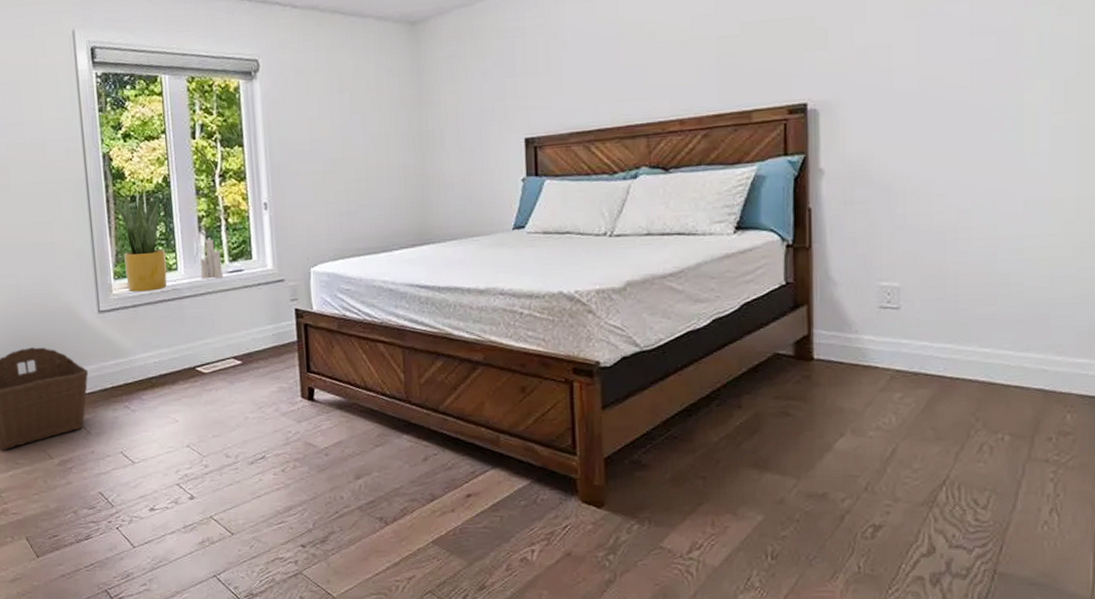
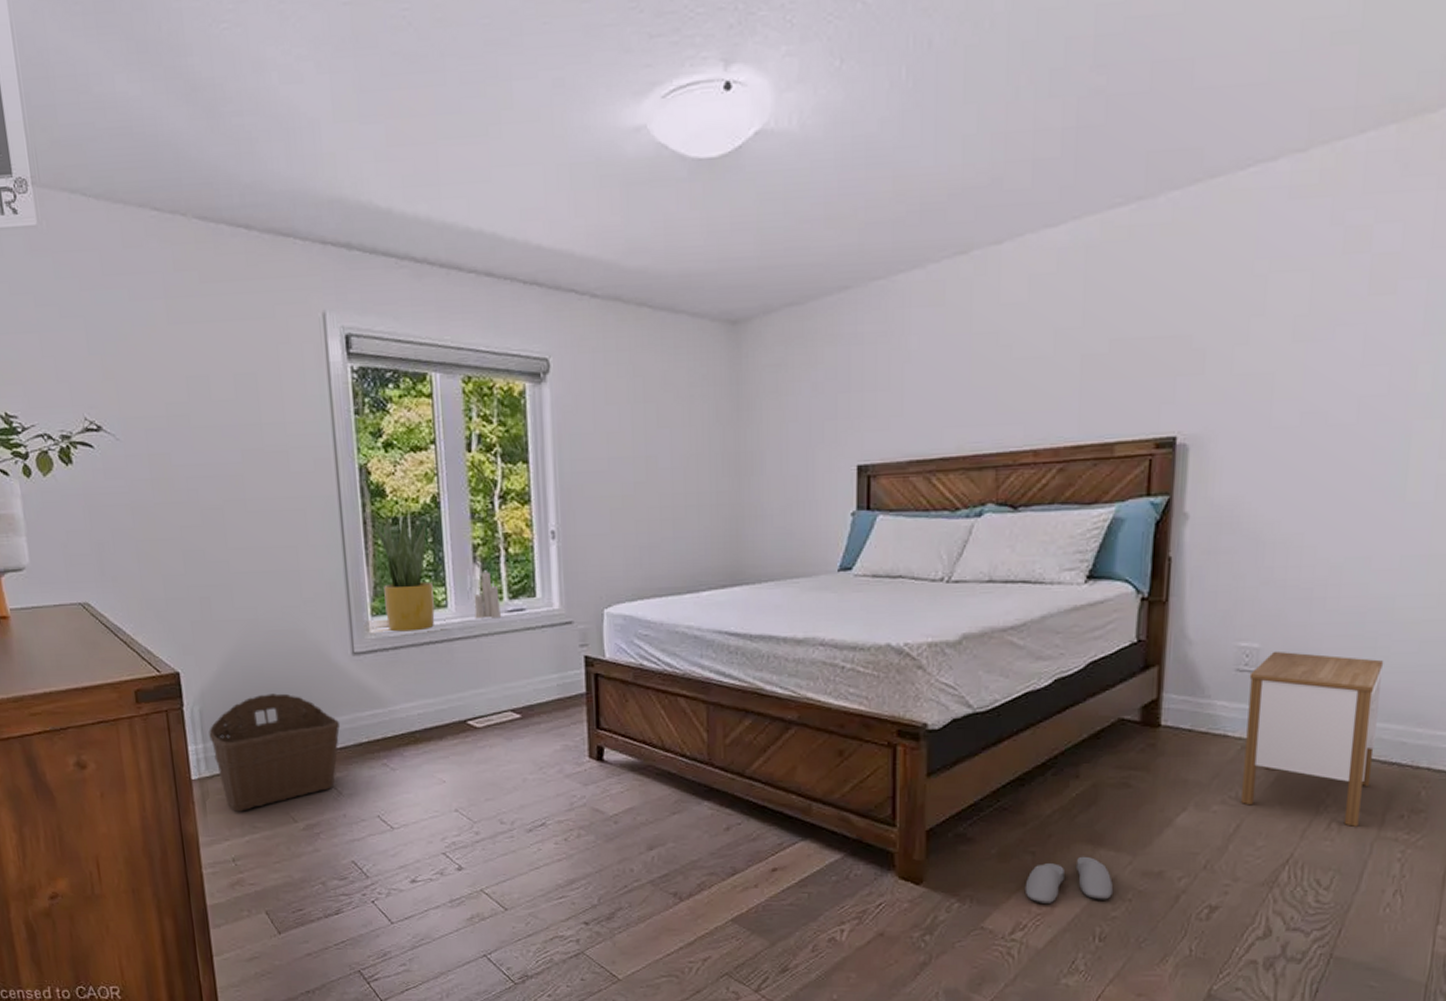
slippers: none [698,480,782,525] -> present [1024,856,1114,905]
nightstand: none [892,289,1018,449] -> present [1241,651,1384,827]

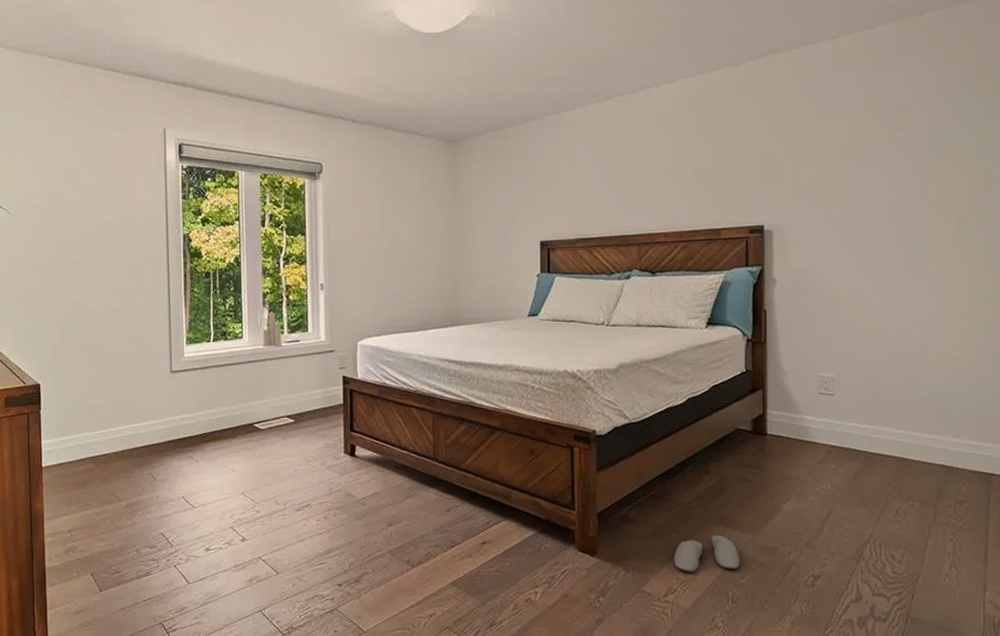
wicker basket: present [209,693,341,812] -> none [58,401,159,493]
planter: present [373,516,435,632] -> none [191,271,233,356]
nightstand: present [1241,651,1384,827] -> none [829,379,925,514]

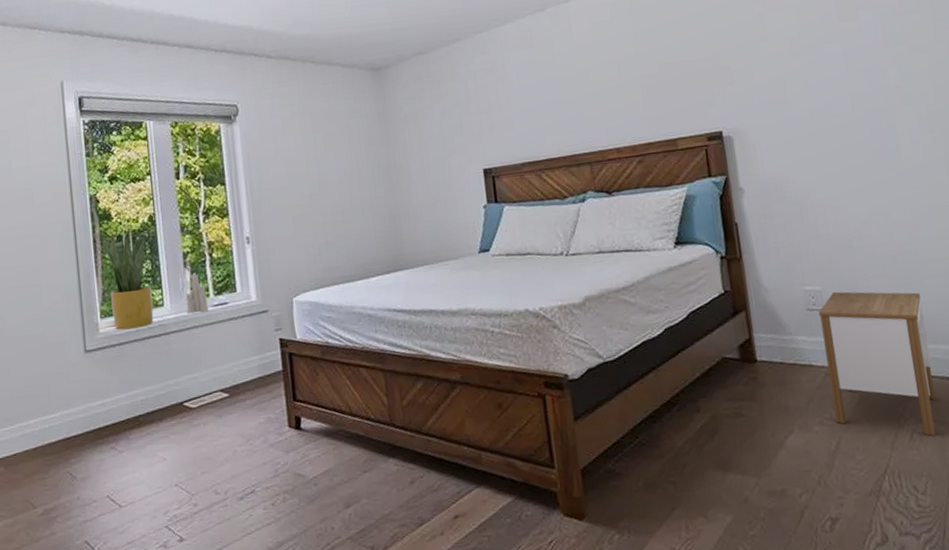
planter: none [191,271,233,356] -> present [101,234,154,330]
slippers: present [673,534,741,573] -> none [672,481,748,529]
nightstand: none [829,379,925,514] -> present [818,291,936,436]

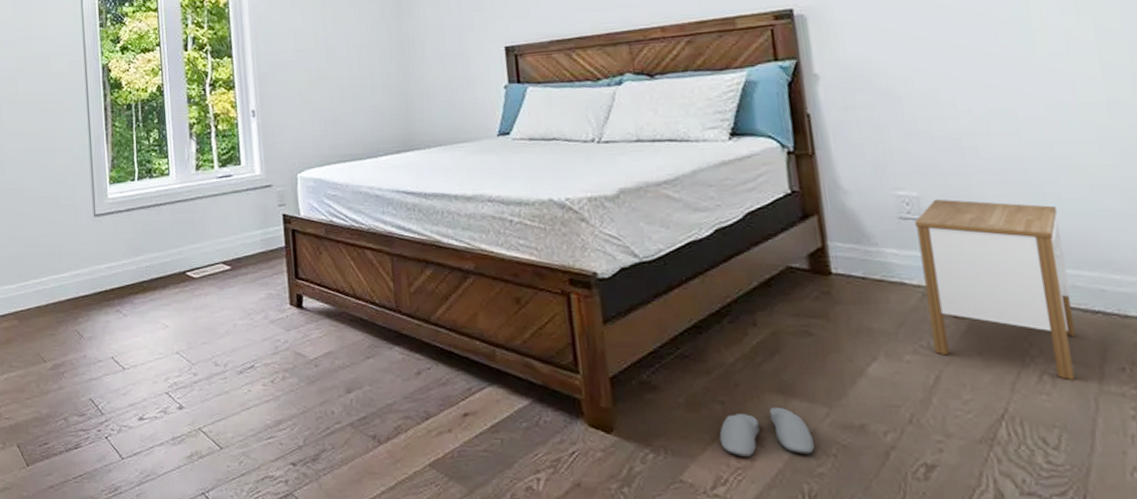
planter: present [101,234,154,330] -> none [112,103,160,197]
candle: present [185,273,209,314] -> none [190,144,213,184]
slippers: none [672,481,748,529] -> present [719,407,816,458]

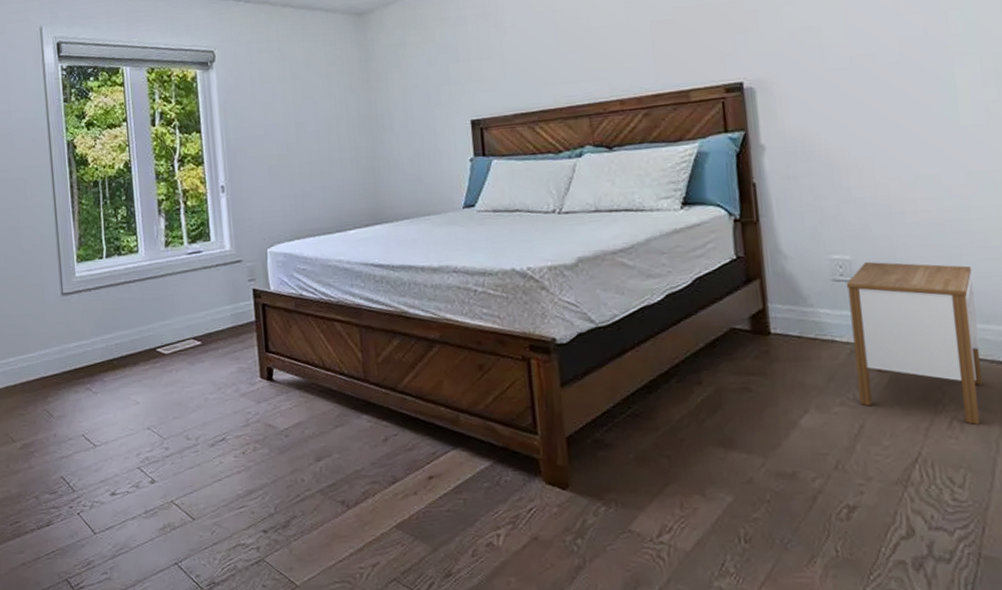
slippers: present [719,407,816,458] -> none [665,459,752,507]

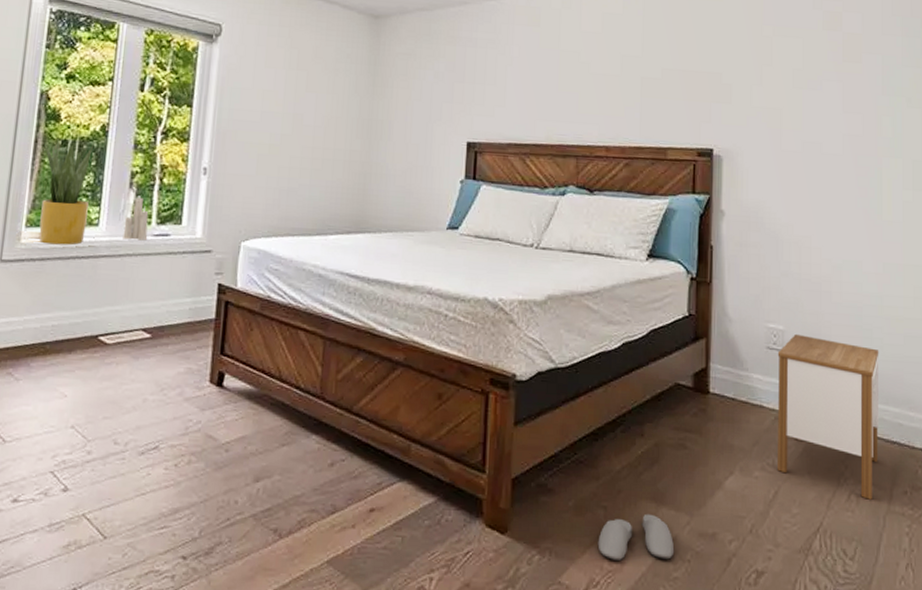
planter: none [78,180,129,275] -> present [39,137,93,246]
candle: none [159,220,183,261] -> present [123,196,149,241]
slippers: none [665,459,752,507] -> present [597,513,675,562]

